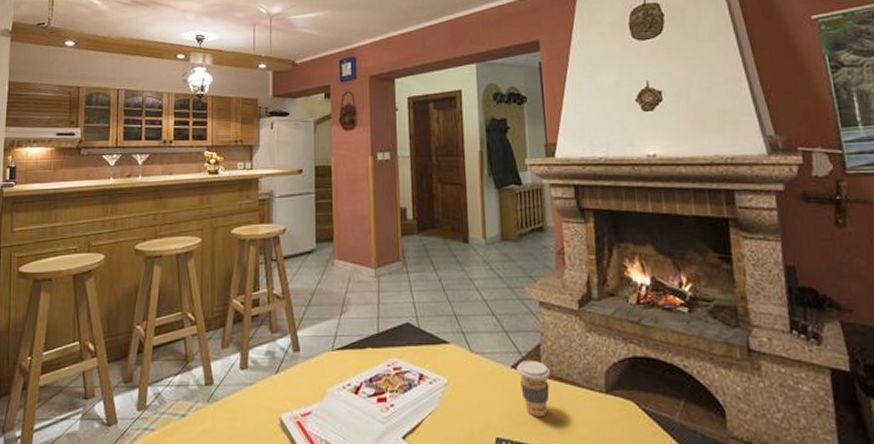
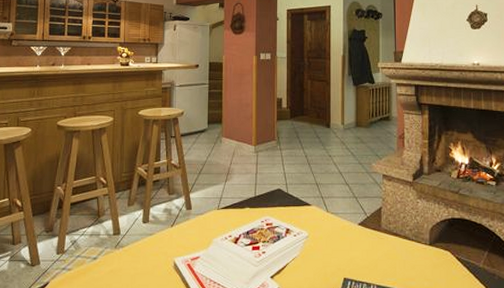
coffee cup: present [516,359,550,417] -> none [362,219,388,263]

